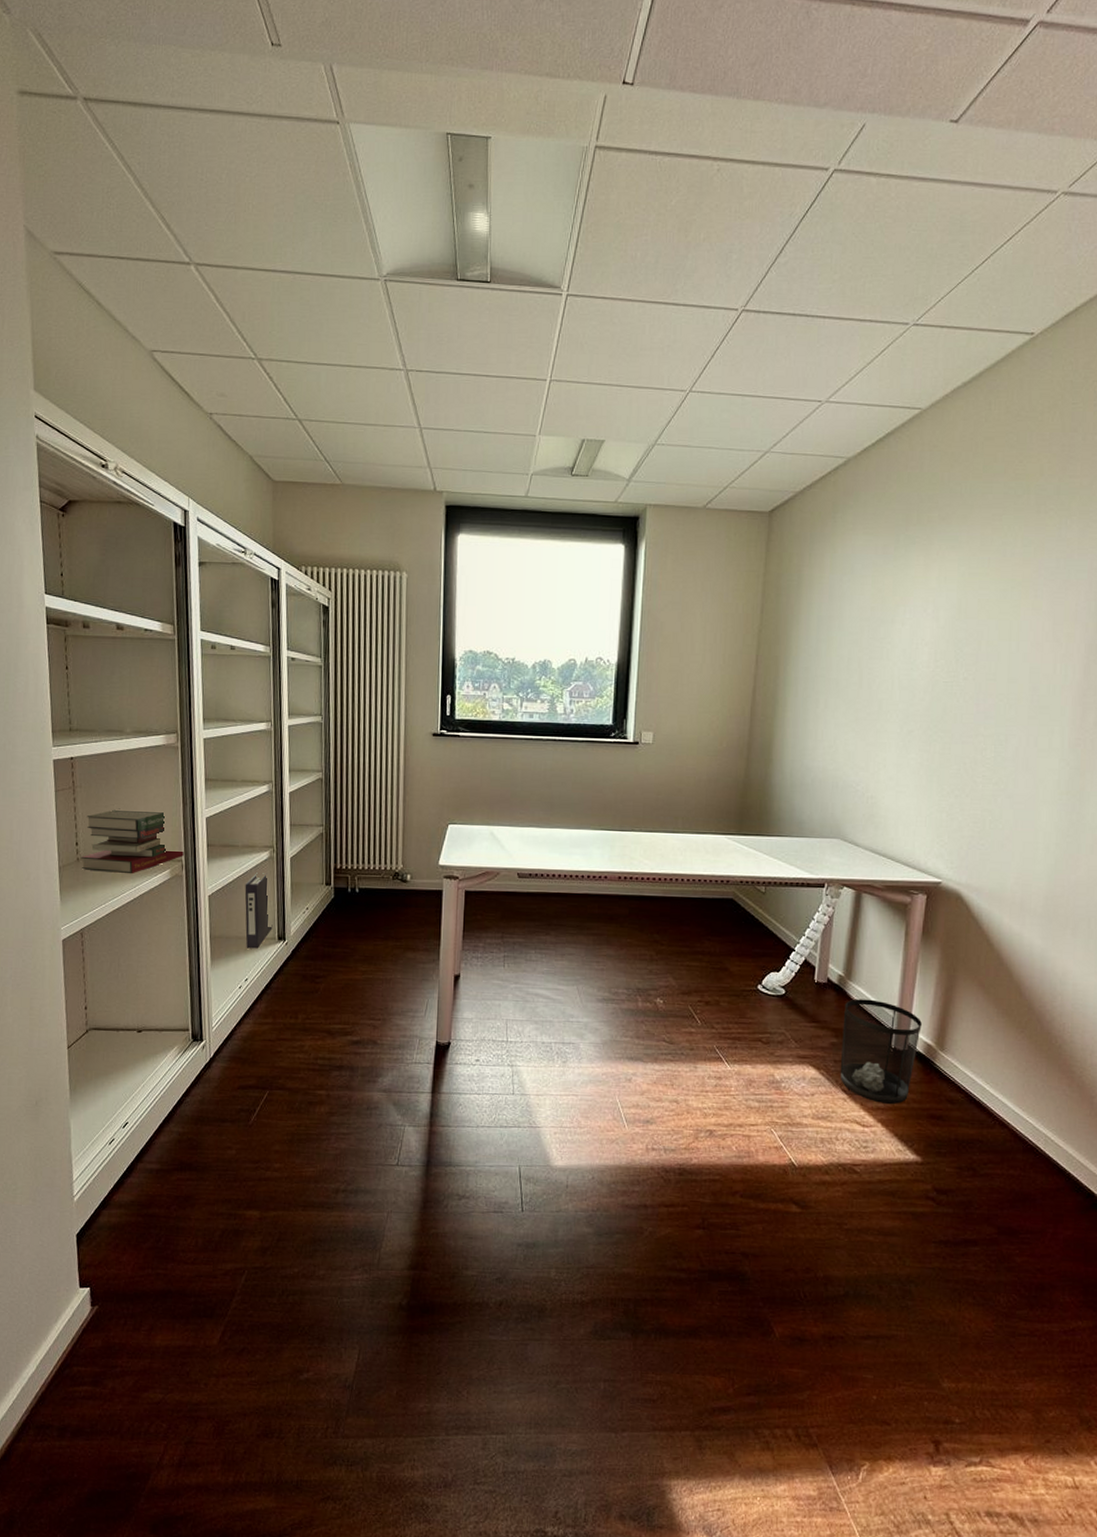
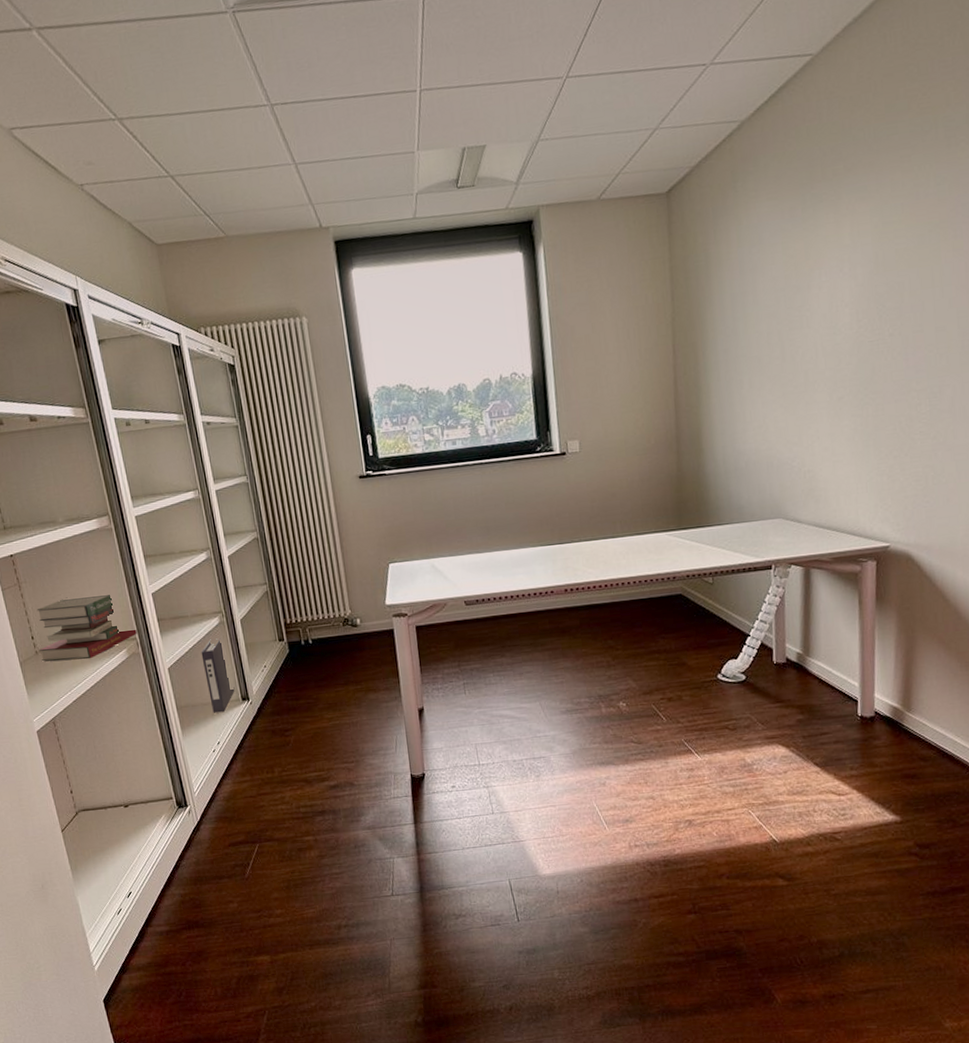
waste bin: present [840,999,922,1104] -> none [806,672,886,771]

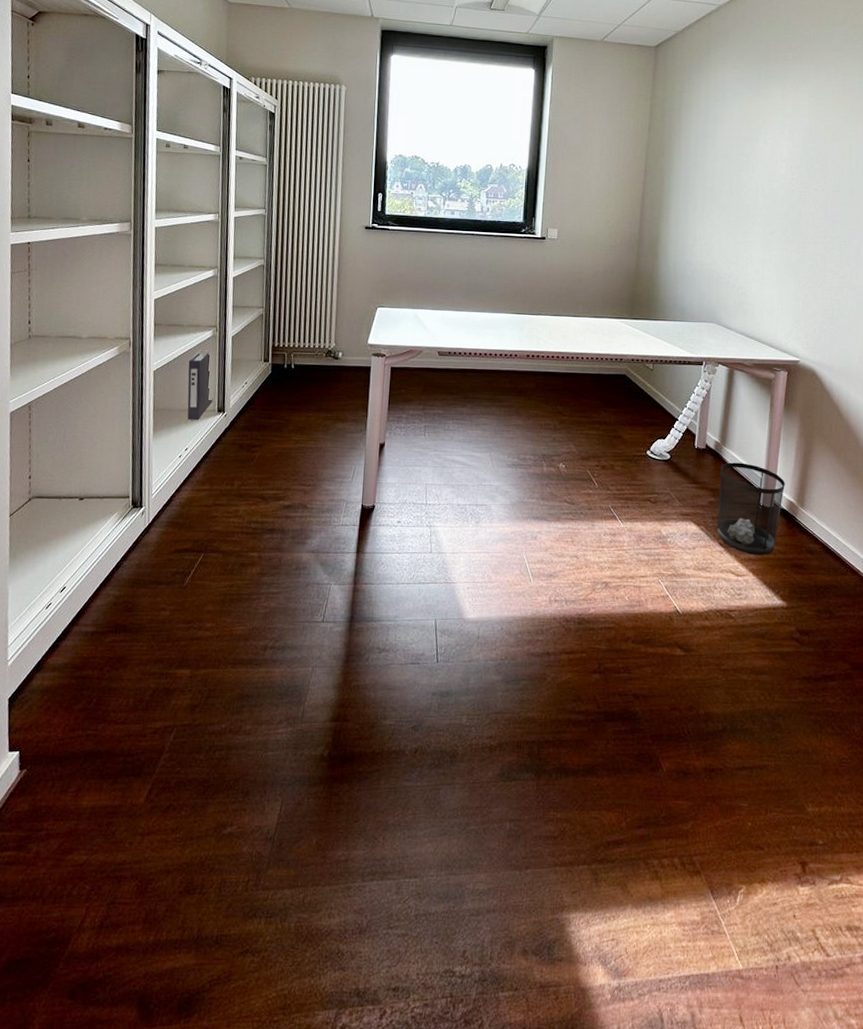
books: present [36,595,137,662] -> none [33,290,132,351]
waste bin: none [806,672,886,771] -> present [717,462,785,555]

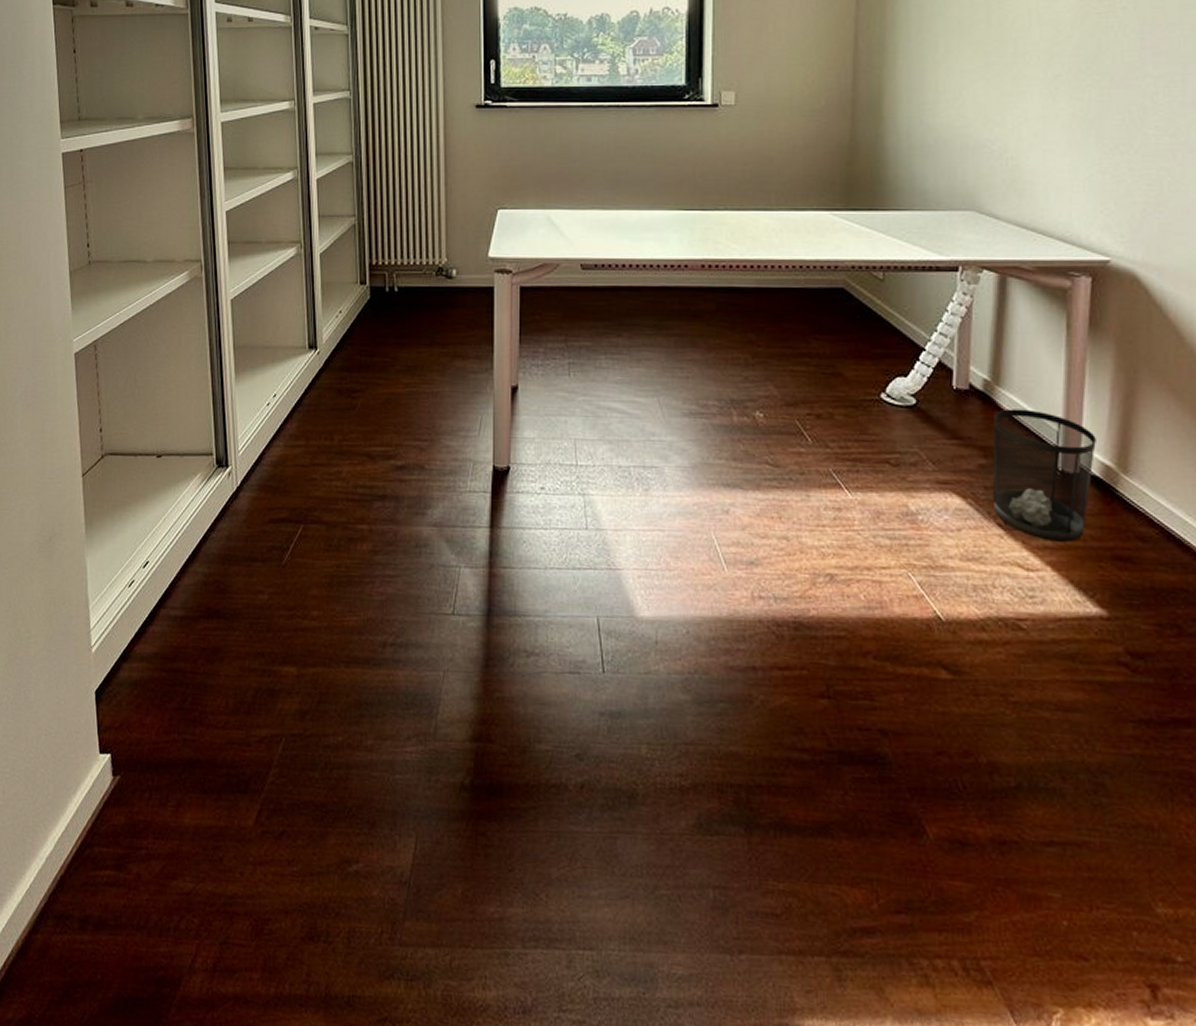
binder: present [187,350,213,420] -> none [270,272,302,360]

